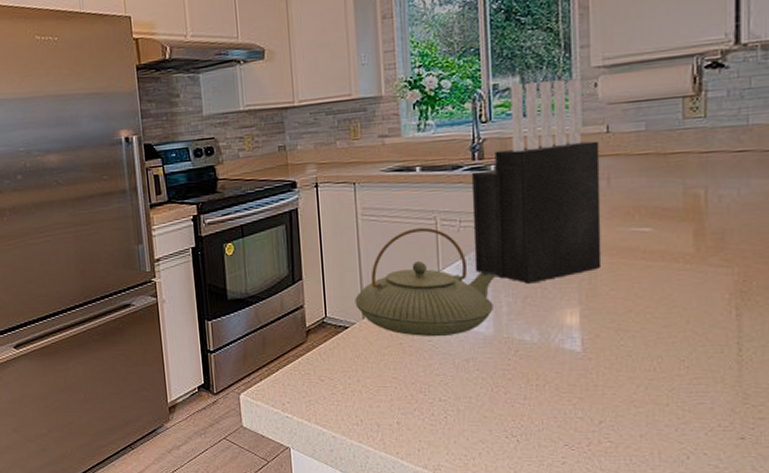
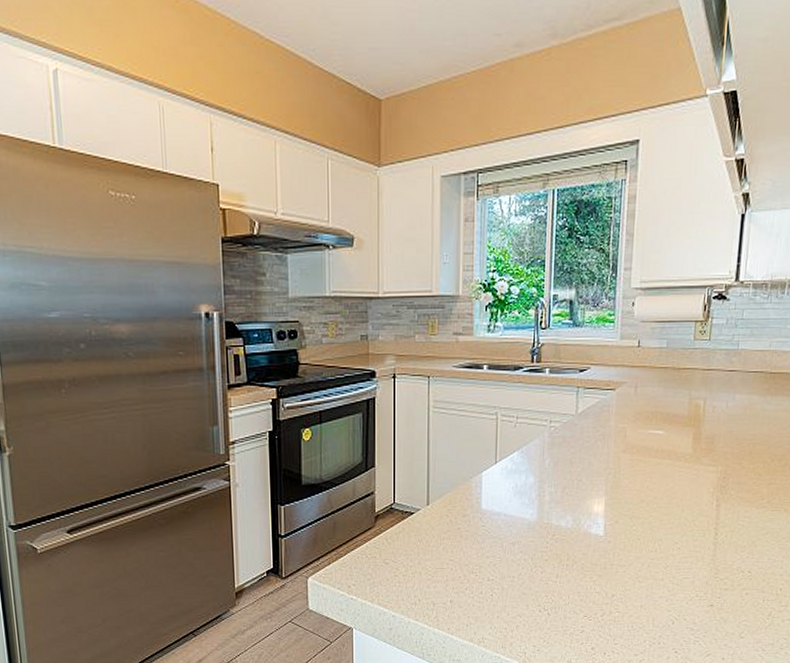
teapot: present [355,227,497,337] -> none [421,422,544,523]
knife block: present [471,78,602,284] -> none [526,295,632,476]

